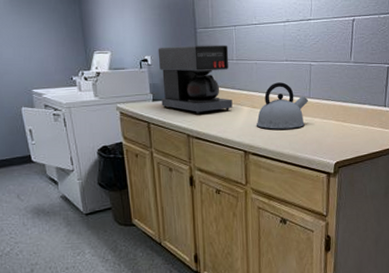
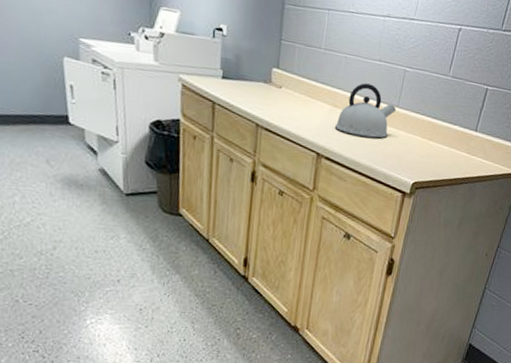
coffee maker: present [158,45,233,115] -> none [231,17,318,105]

